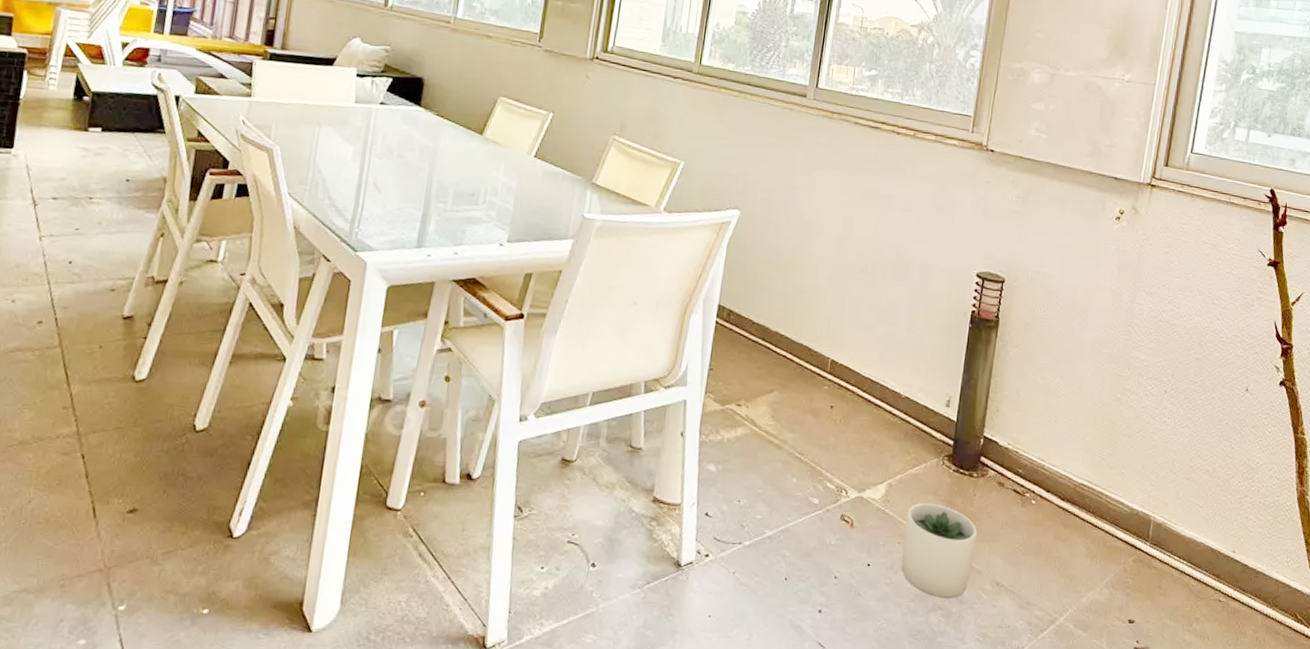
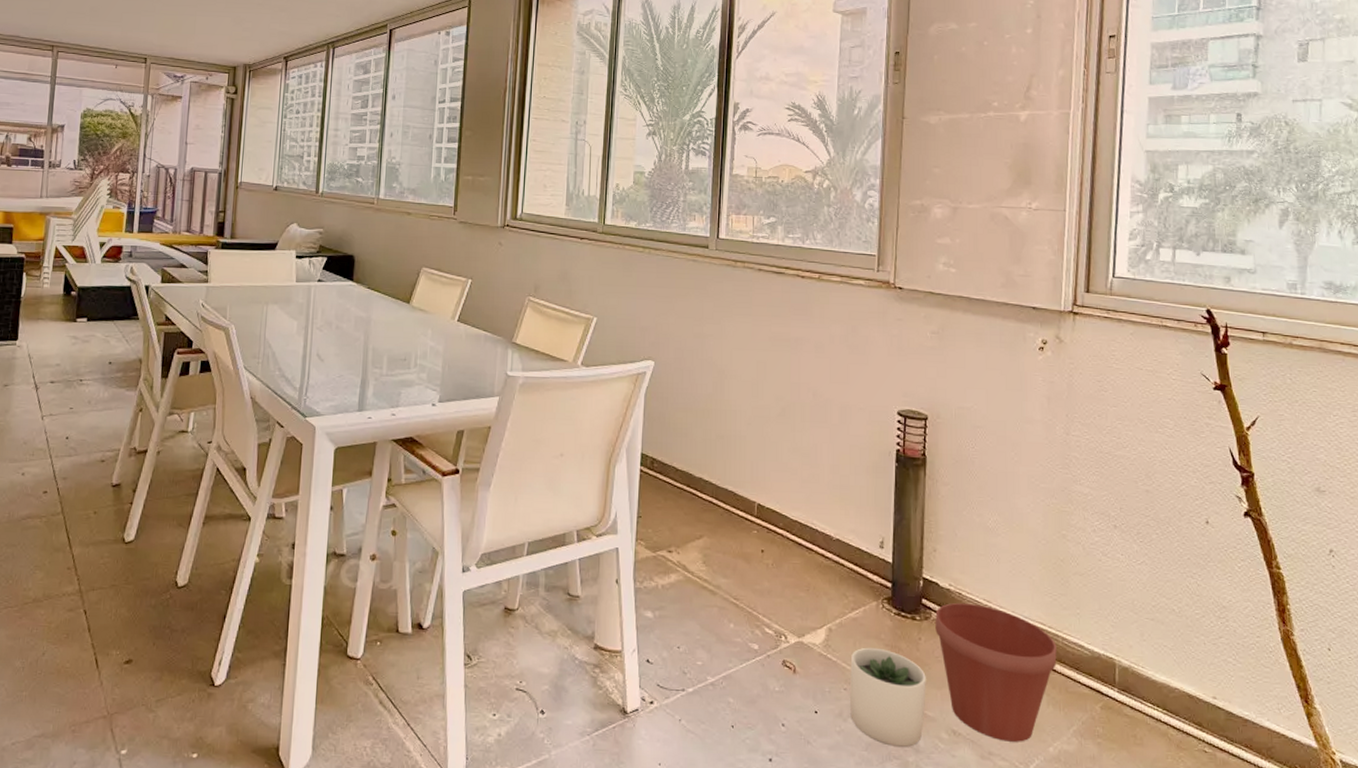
flowerpot: none [990,460,1100,593] -> present [935,602,1057,742]

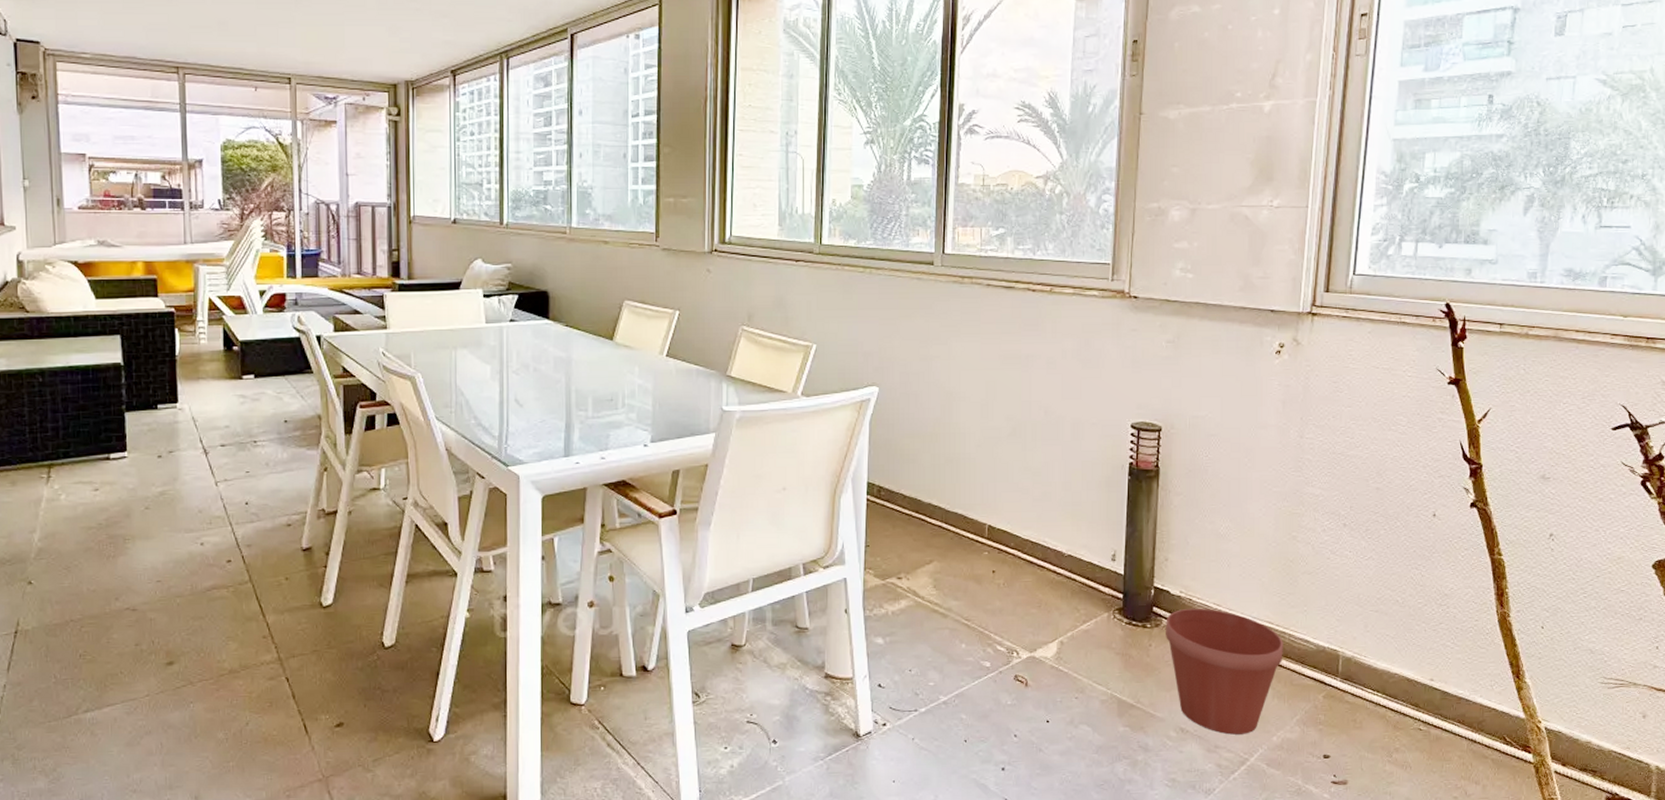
planter: present [849,647,926,747] -> none [1080,656,1156,747]

